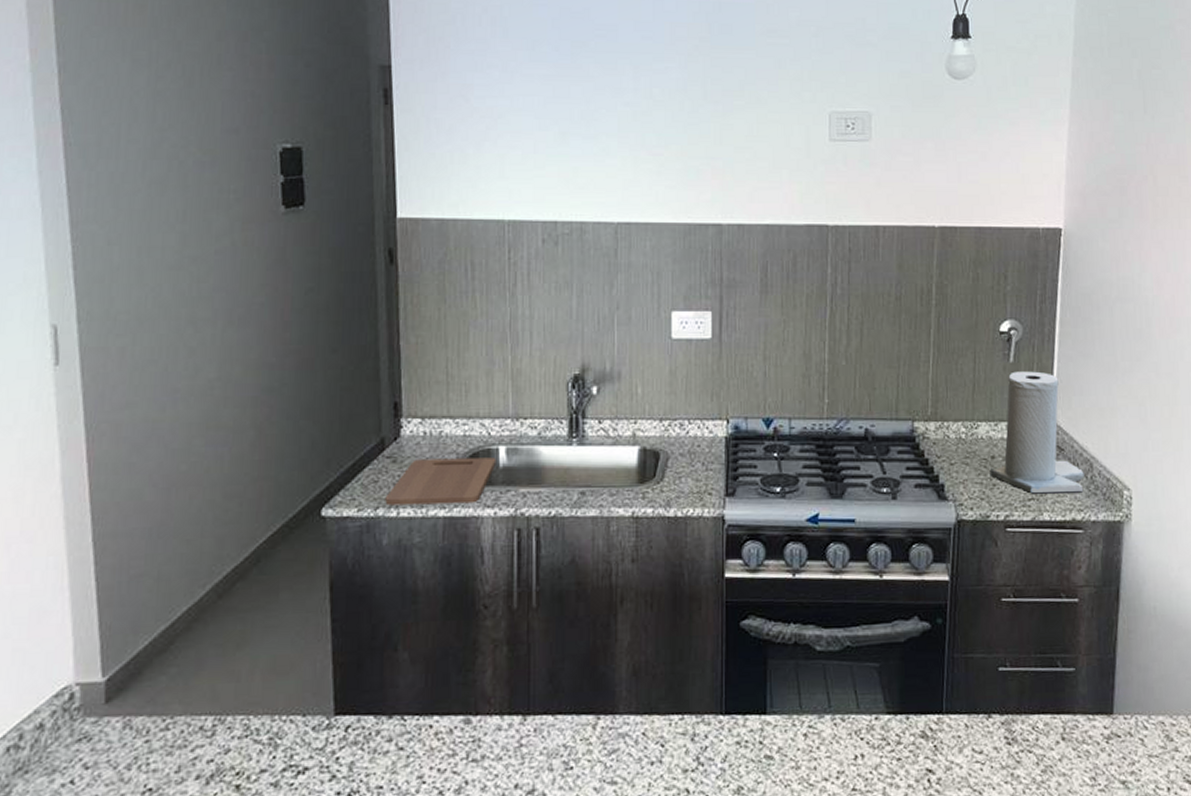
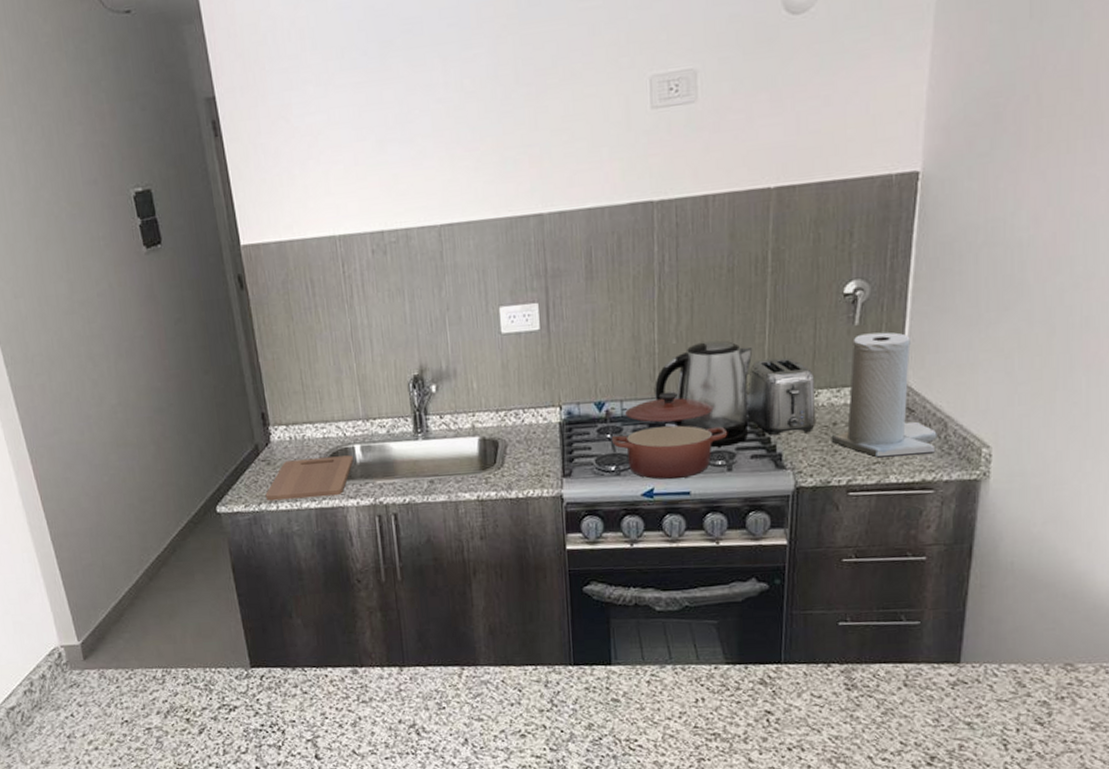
saucepan: none [778,413,893,506] -> present [611,392,728,480]
kettle: none [823,366,918,474] -> present [655,340,753,448]
toaster: none [911,388,975,464] -> present [747,357,815,435]

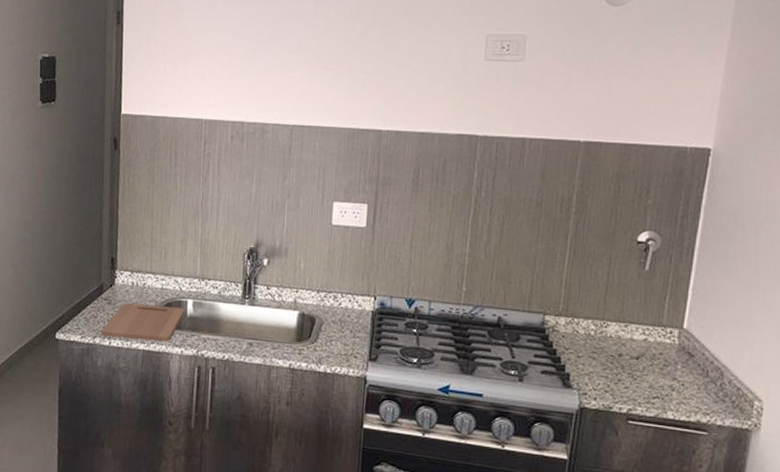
saucepan: present [611,392,728,480] -> none [416,300,523,381]
kettle: present [655,340,753,448] -> none [460,262,552,359]
toaster: present [747,357,815,435] -> none [541,286,606,358]
paper towel: present [831,332,937,459] -> none [616,279,714,399]

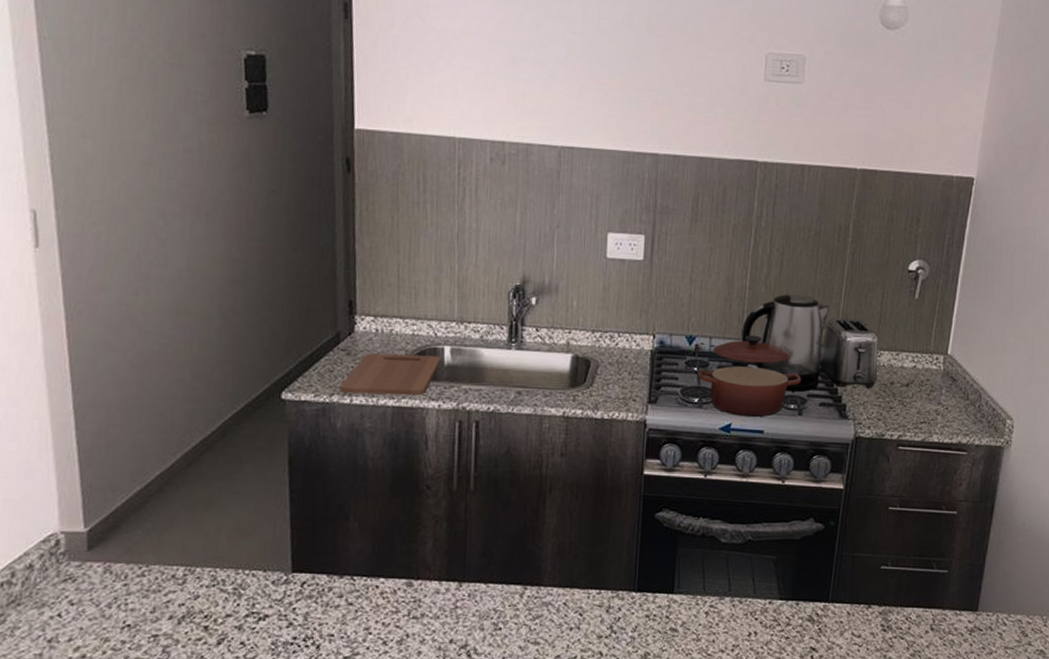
saucepan: none [416,300,523,381] -> present [697,335,802,418]
kettle: none [460,262,552,359] -> present [741,294,830,393]
toaster: none [541,286,606,358] -> present [820,317,879,387]

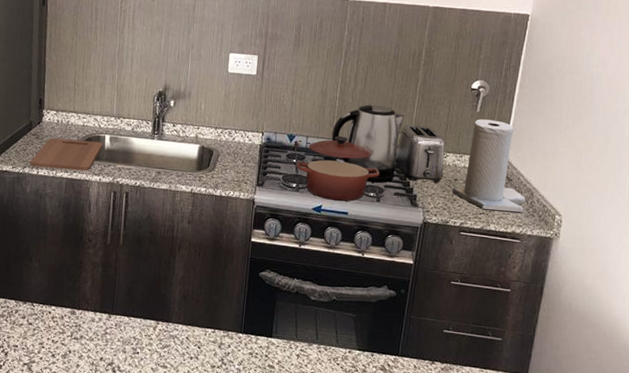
paper towel: none [888,307,973,421] -> present [452,119,526,214]

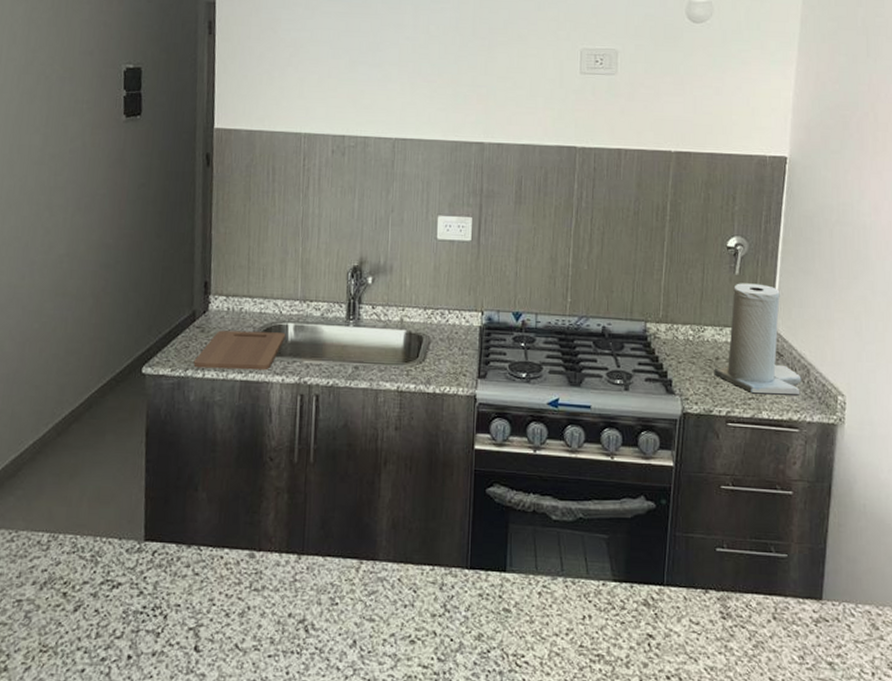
saucepan: present [296,136,380,202] -> none [524,311,627,393]
kettle: present [332,104,405,183] -> none [566,271,652,368]
toaster: present [395,124,446,183] -> none [644,294,702,363]

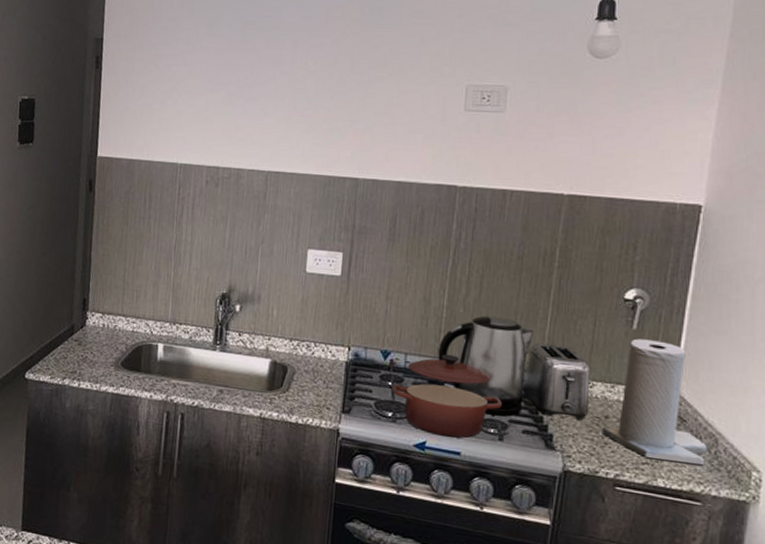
cutting board: present [193,330,286,371] -> none [70,345,155,386]
saucepan: none [524,311,627,393] -> present [392,354,503,439]
kettle: none [566,271,652,368] -> present [438,316,534,417]
toaster: none [644,294,702,363] -> present [523,343,591,420]

